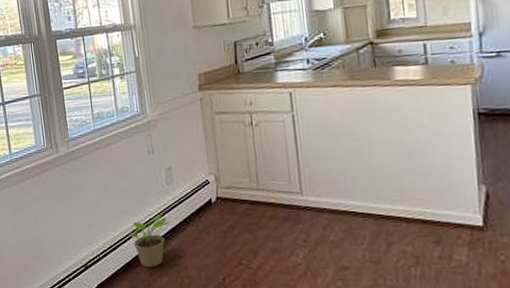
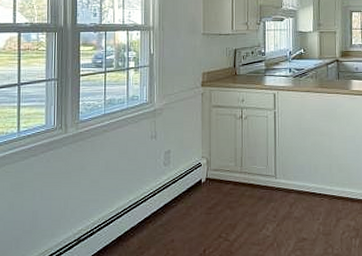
potted plant: present [128,214,169,268] -> none [124,192,162,241]

